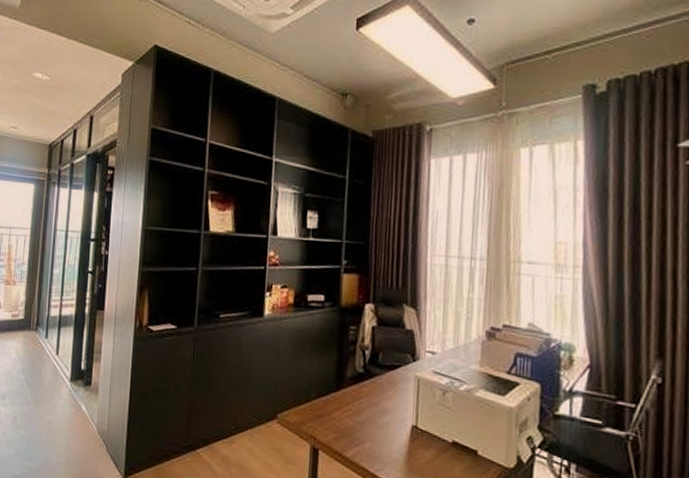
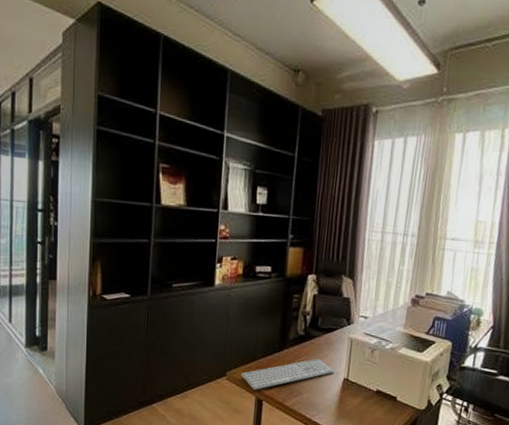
keyboard: none [293,400,400,437] -> present [240,358,334,391]

